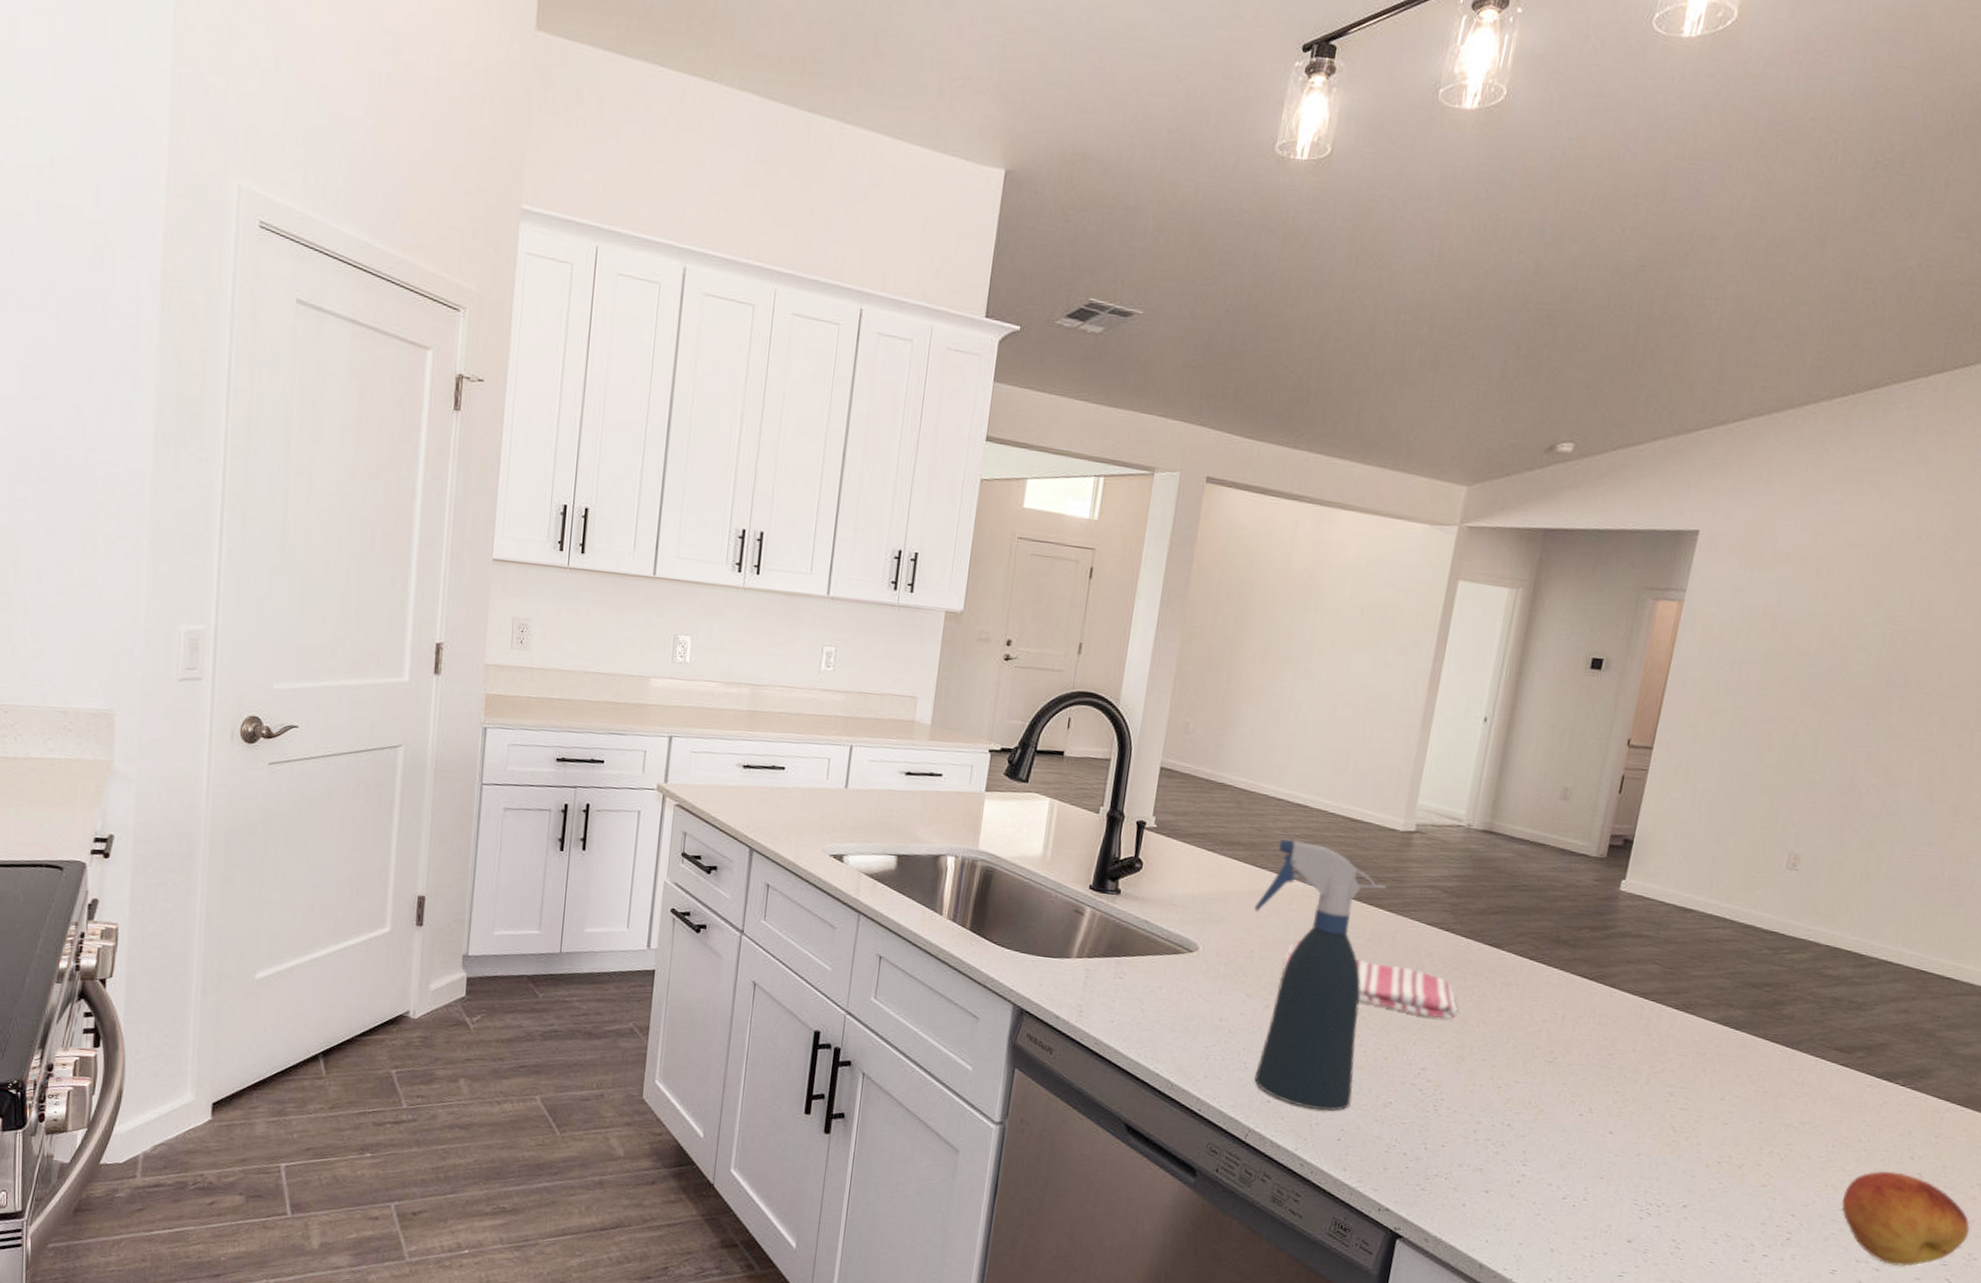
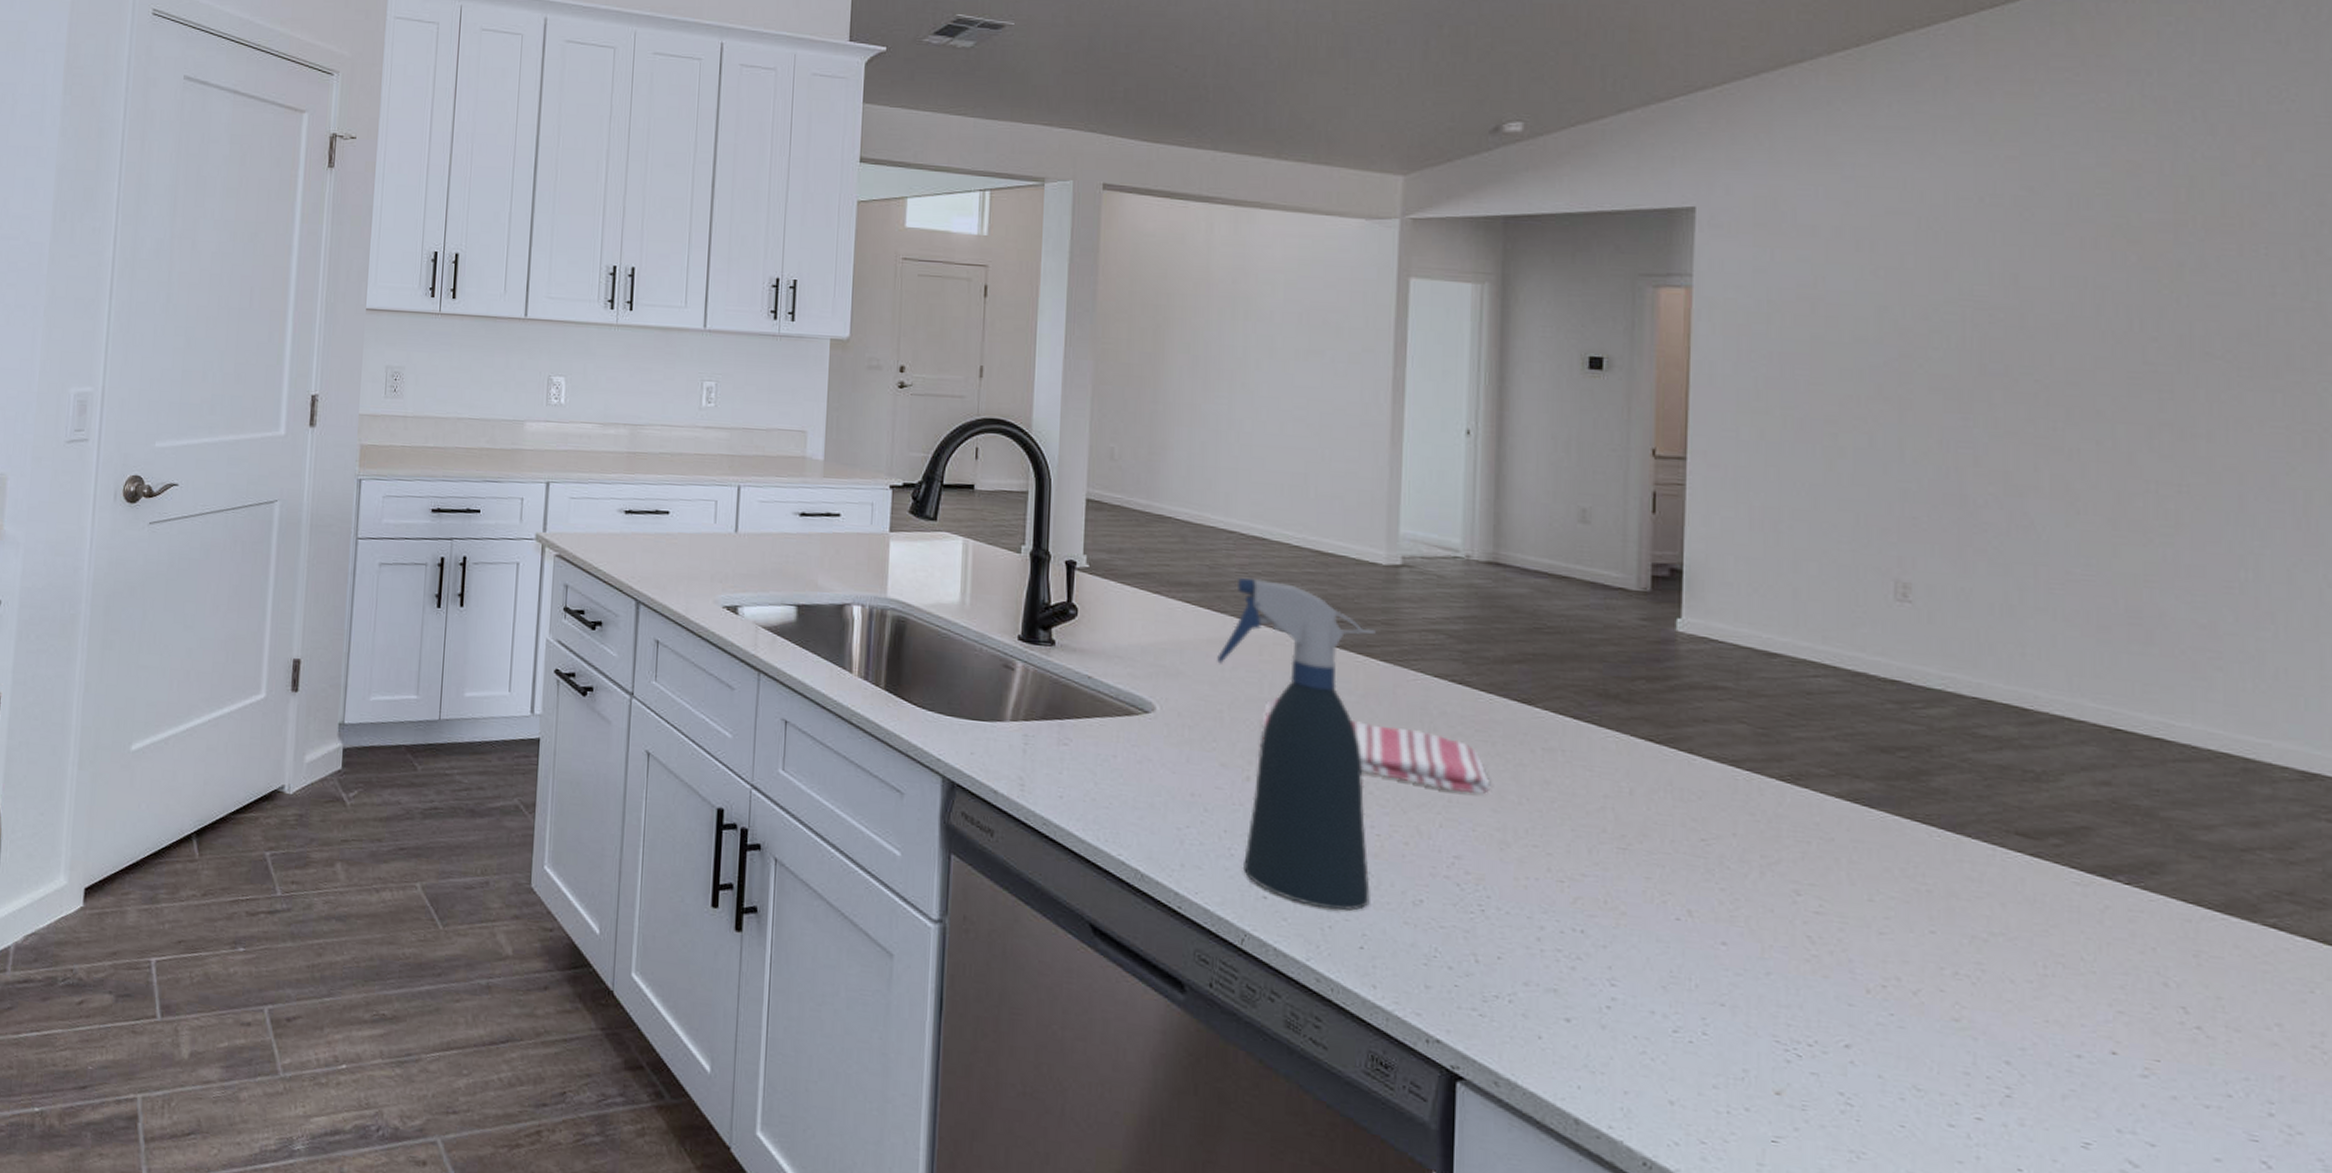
fruit: present [1841,1171,1970,1266] -> none [2075,1002,2281,1141]

